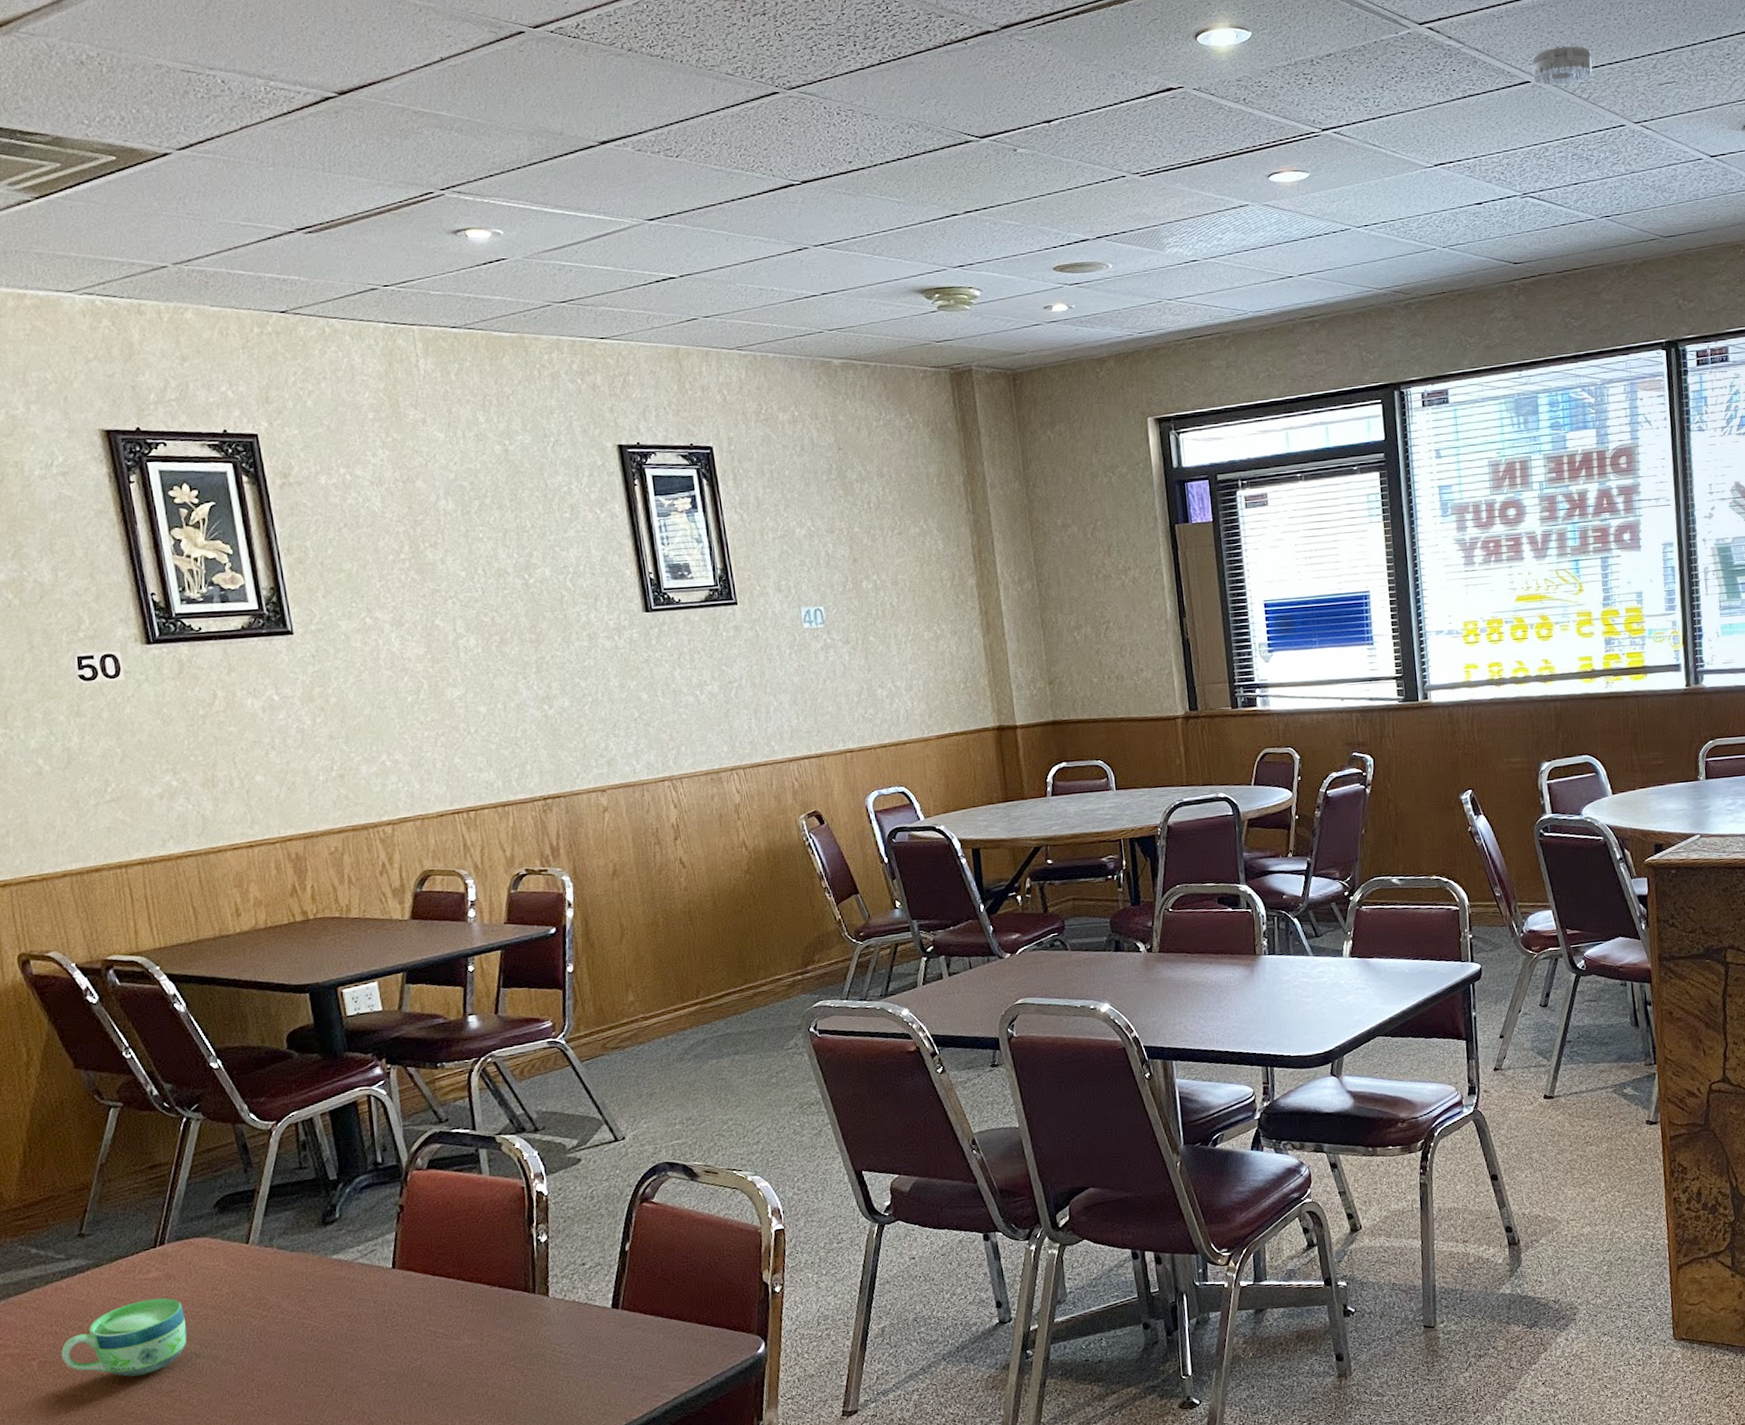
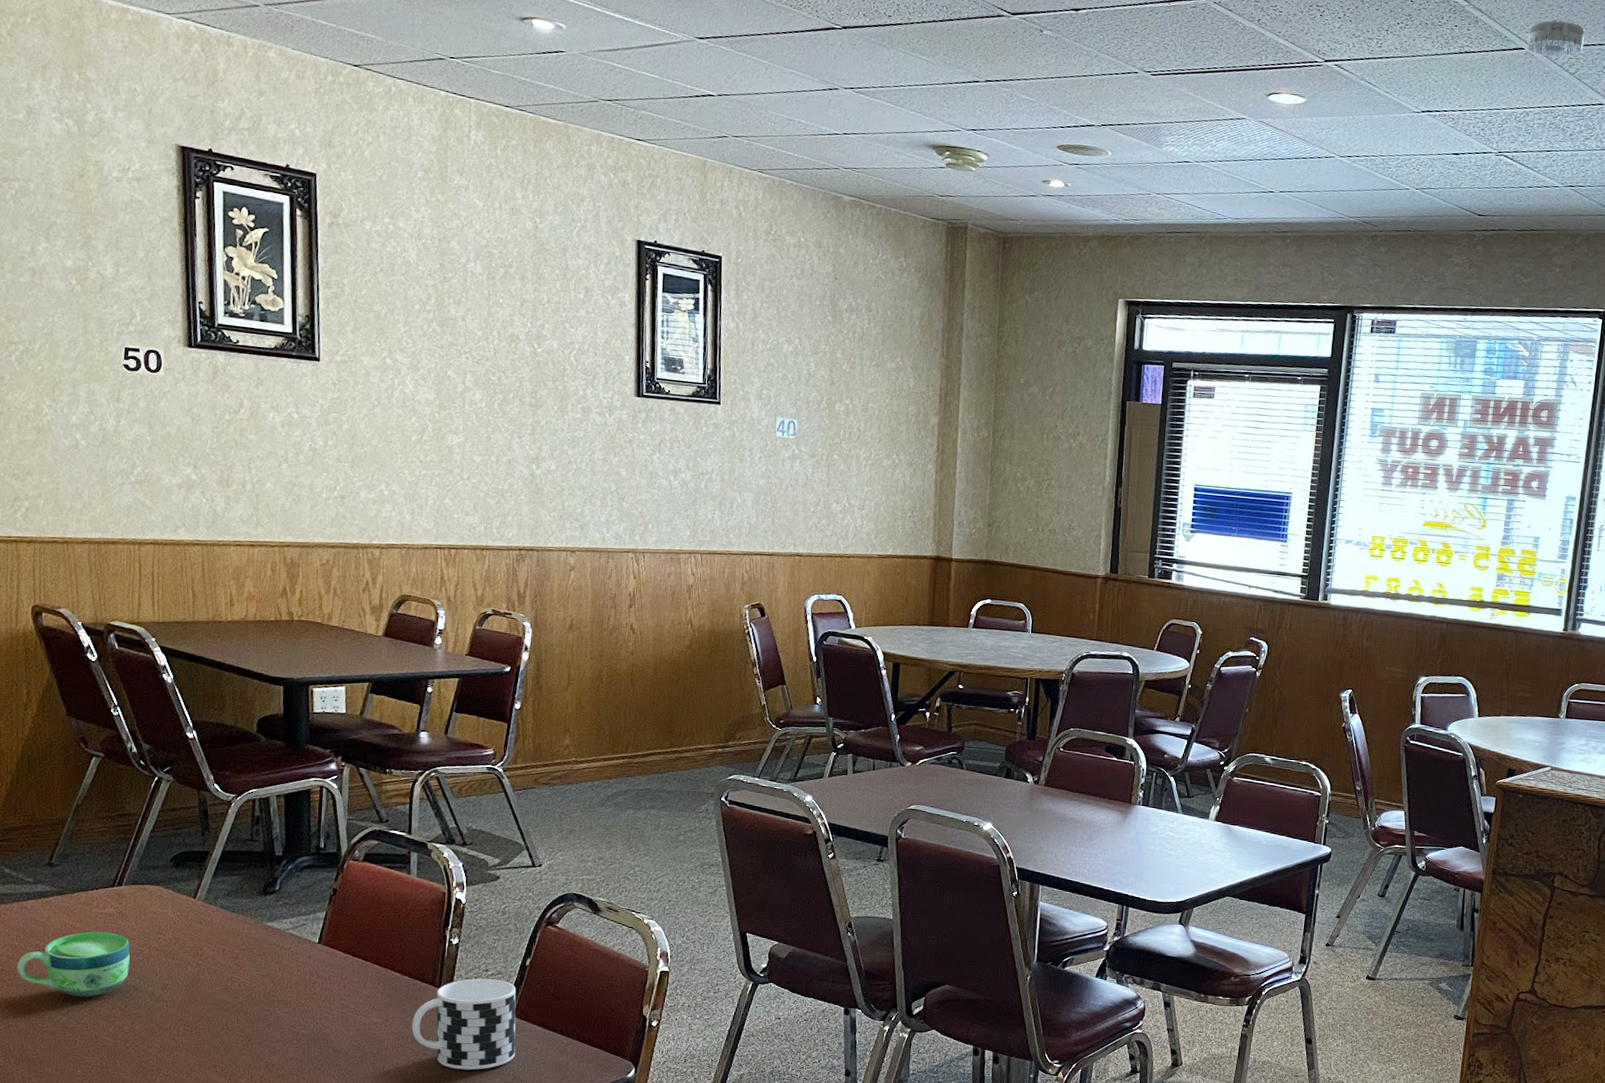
cup: none [510,1272,630,1380] -> present [411,978,516,1071]

